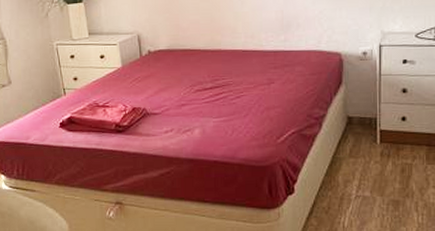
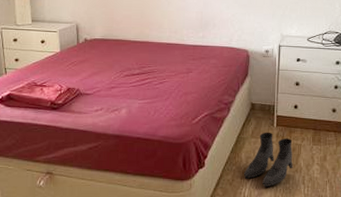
boots: none [342,150,403,215] -> present [244,132,293,187]

